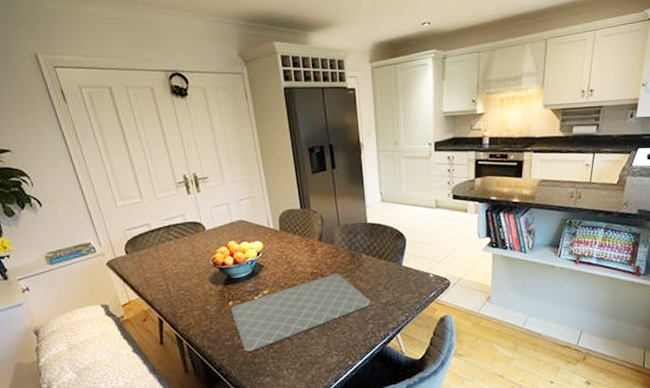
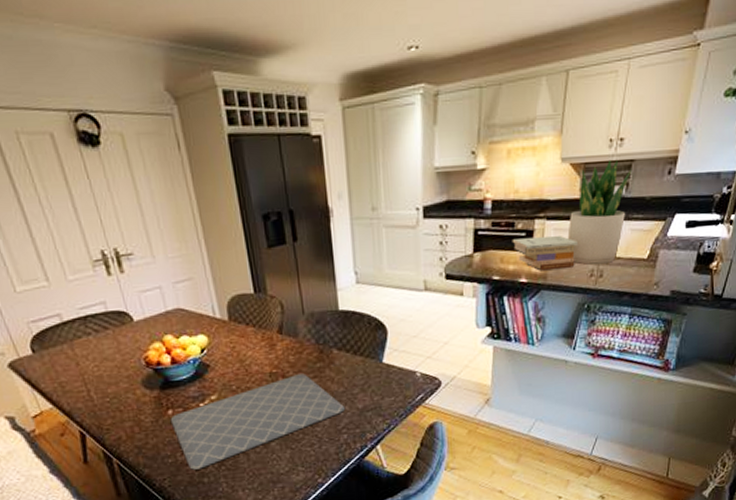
books: none [506,164,559,193] -> present [512,235,578,271]
planter: none [550,107,601,188] -> present [567,161,632,265]

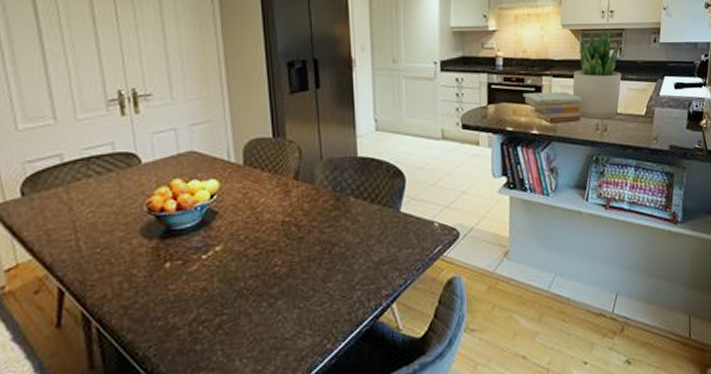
placemat: present [170,374,346,470] -> none [166,223,361,335]

